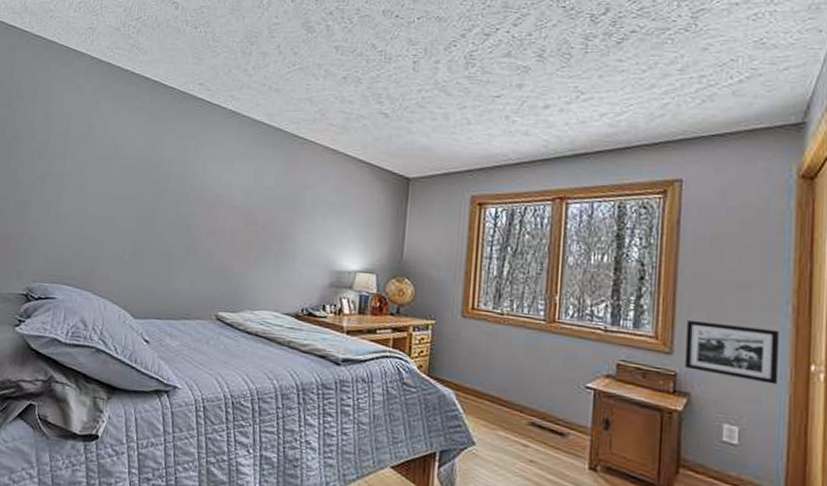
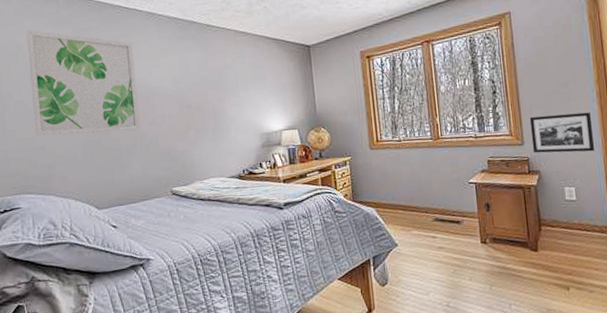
wall art: none [87,110,208,239] -> present [26,30,141,136]

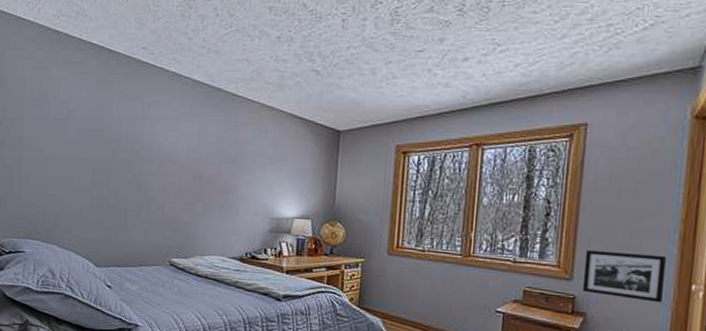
wall art: present [26,30,141,136] -> none [48,76,154,194]

